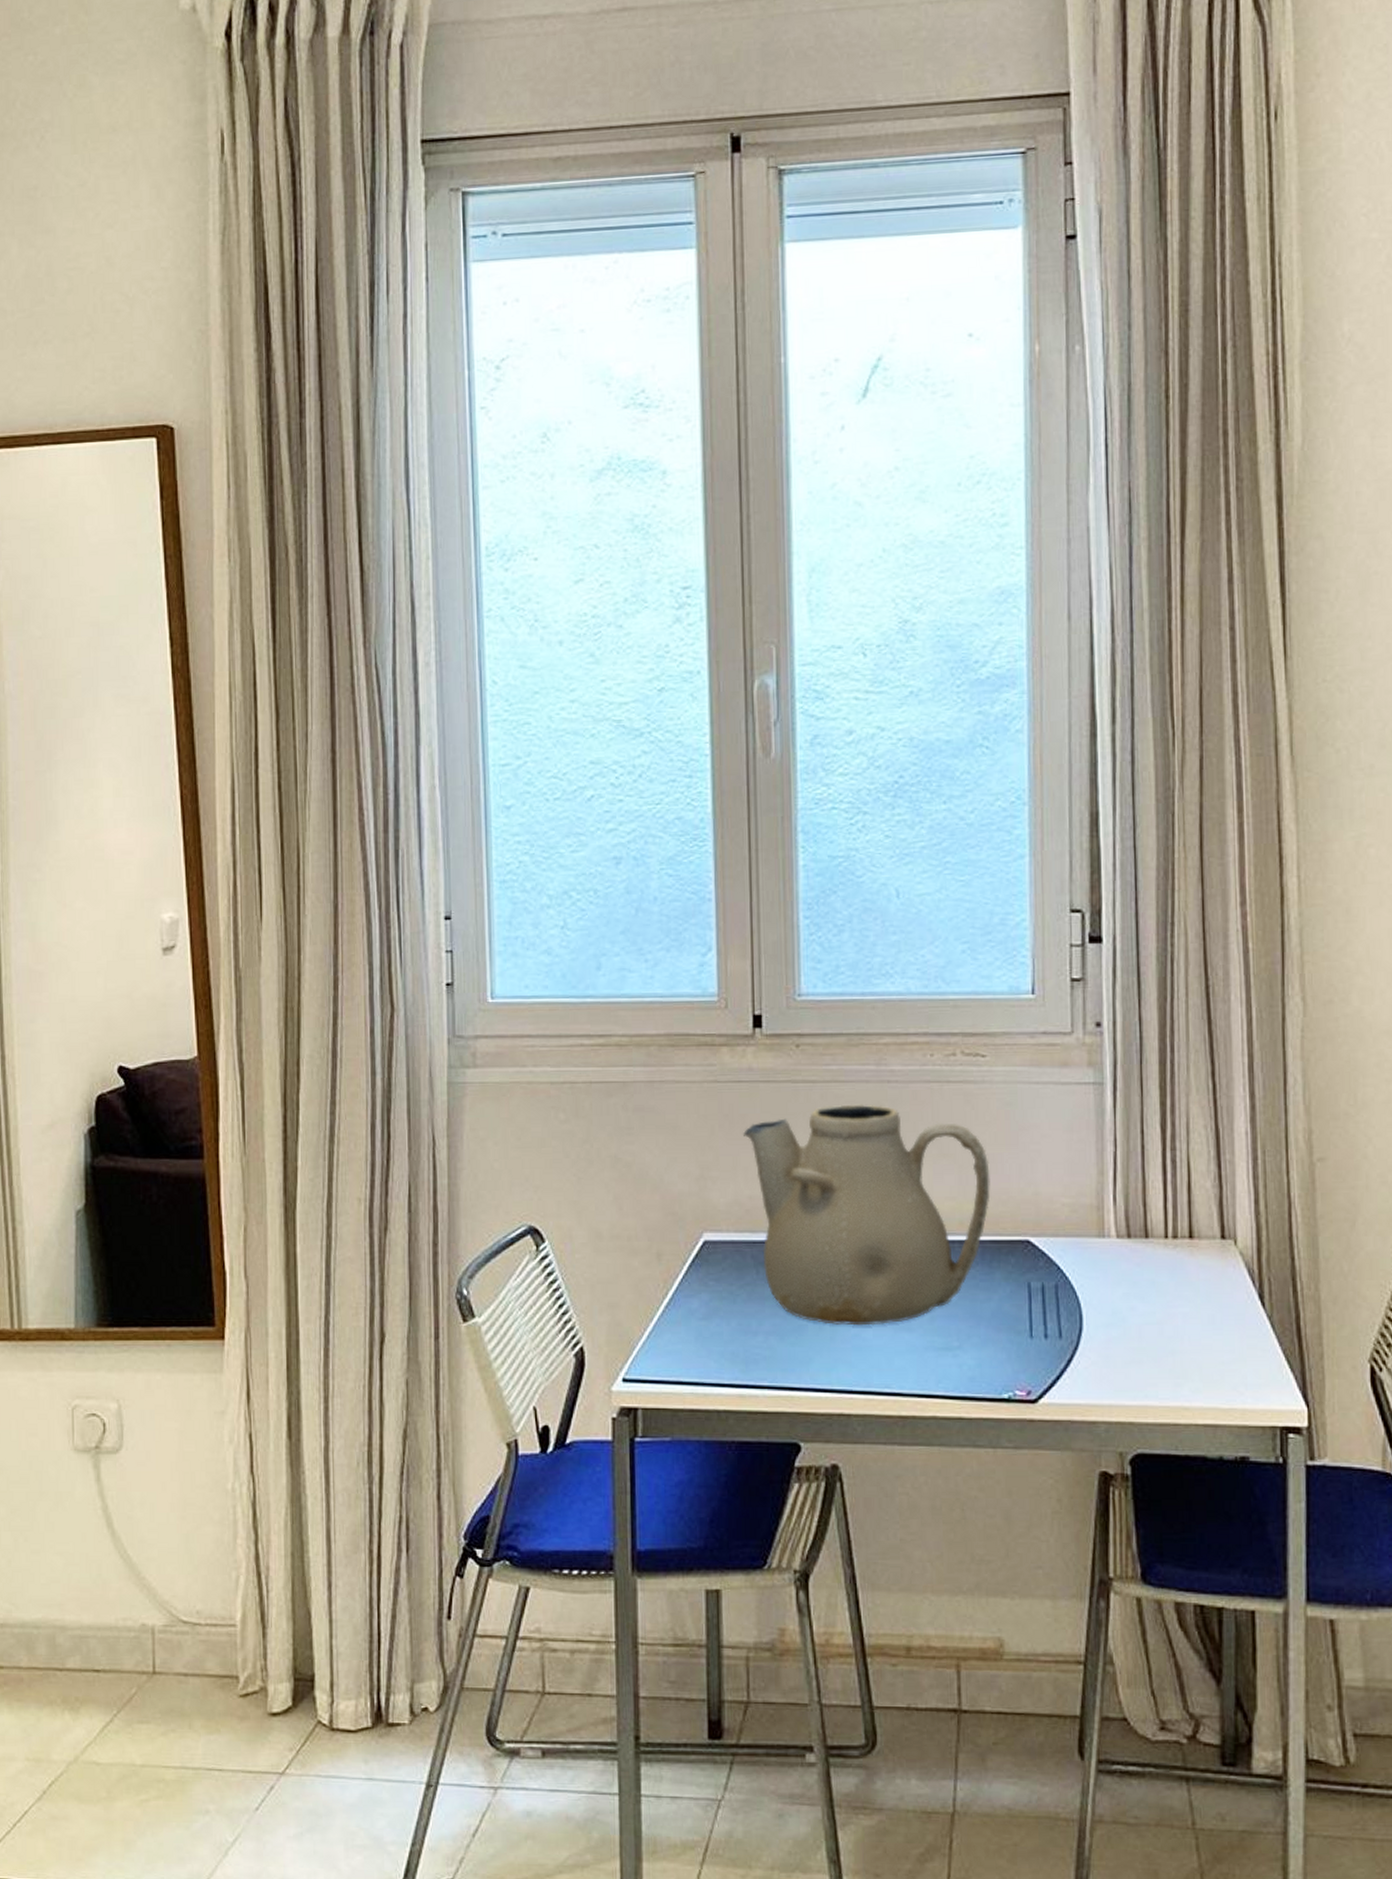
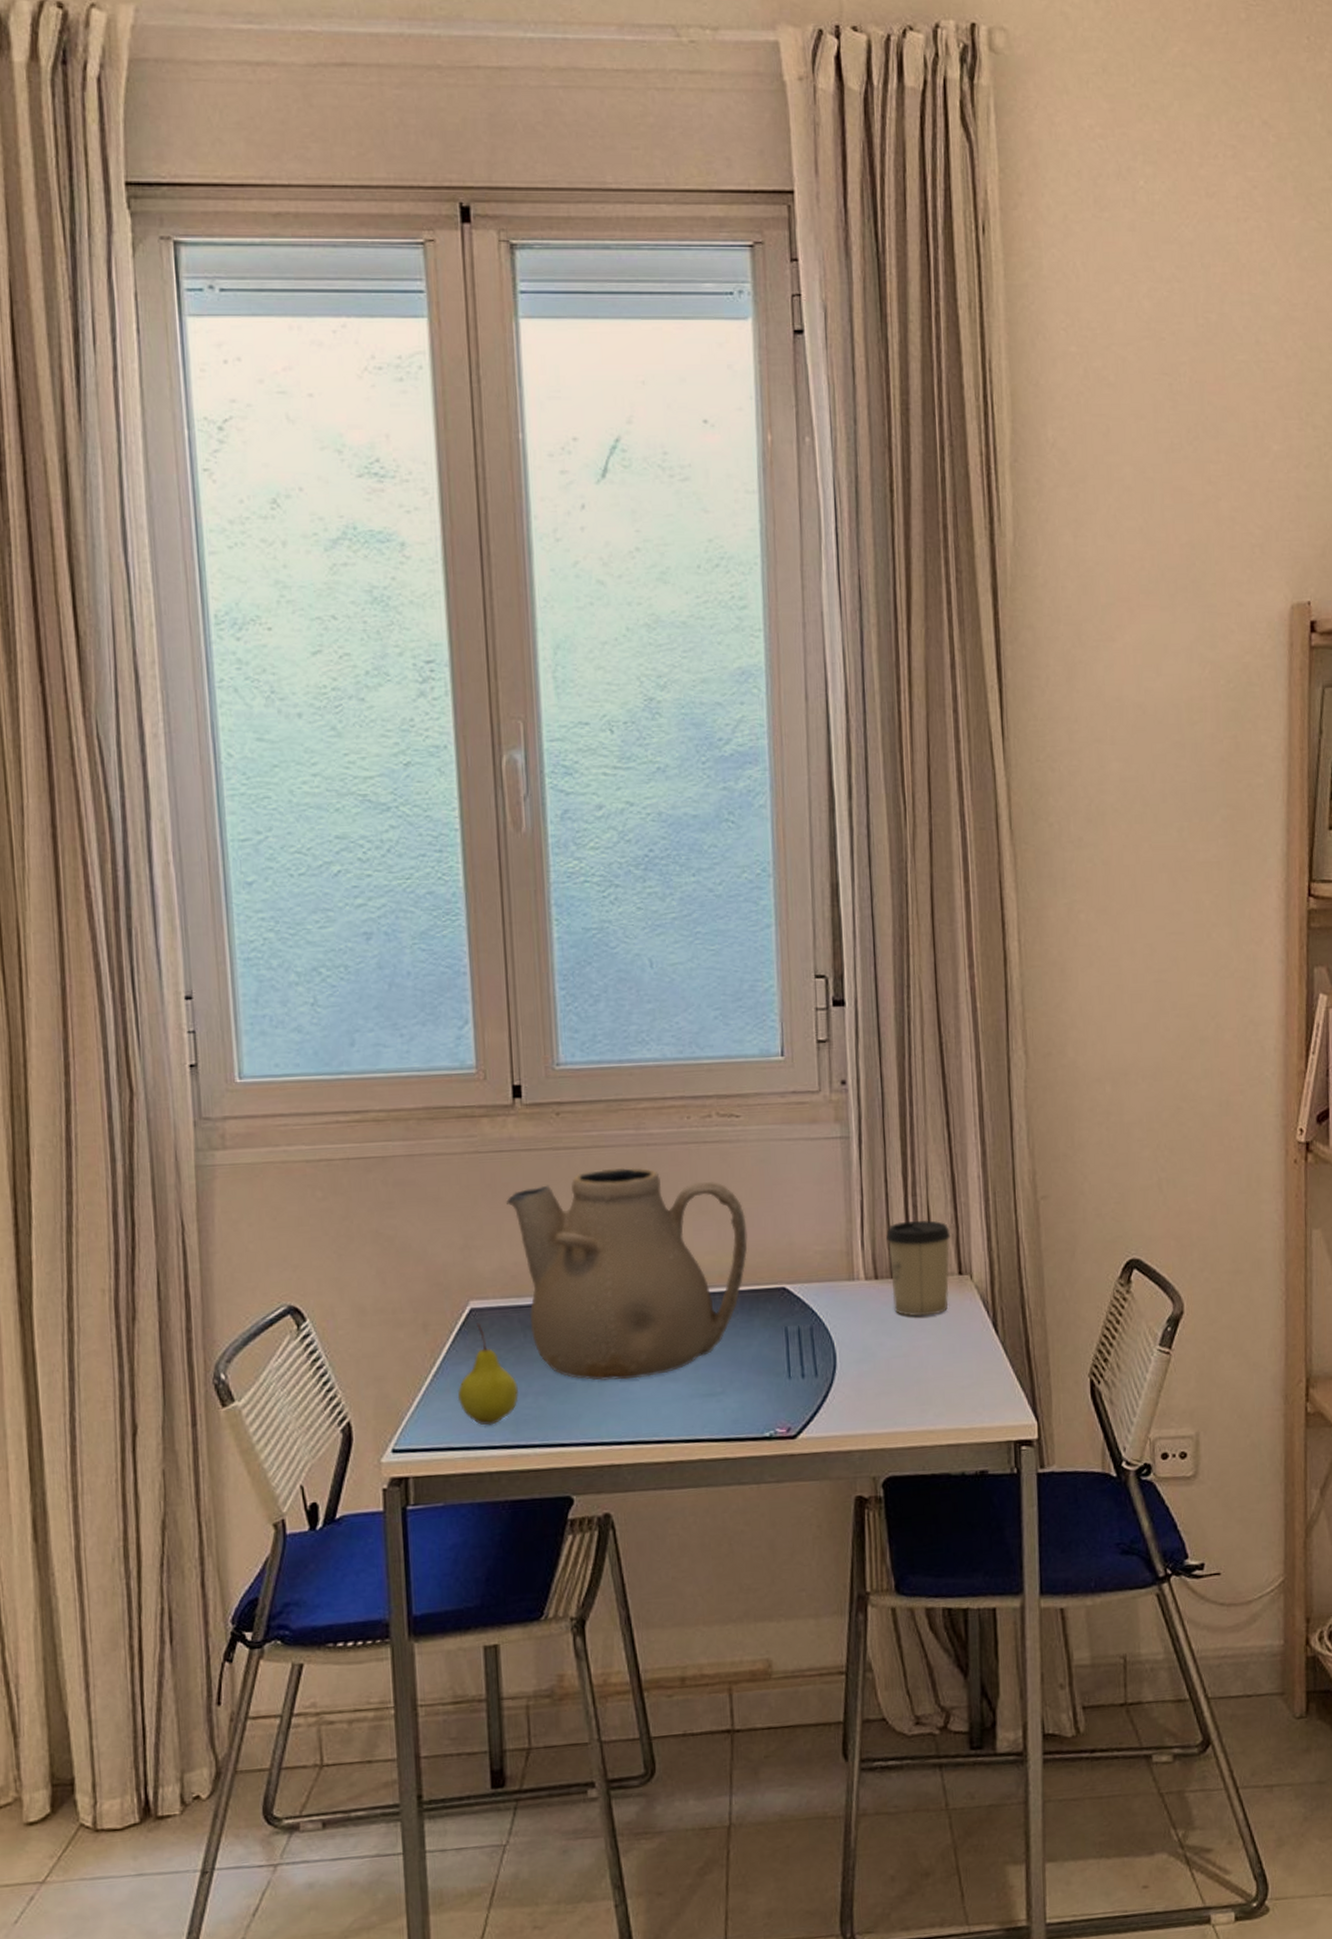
fruit: none [688,1256,750,1362] -> present [457,1323,519,1426]
cup: none [1140,1176,1214,1281] -> present [885,1219,951,1316]

